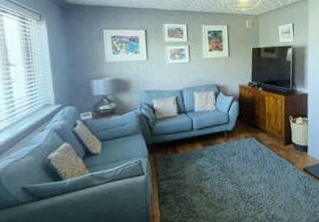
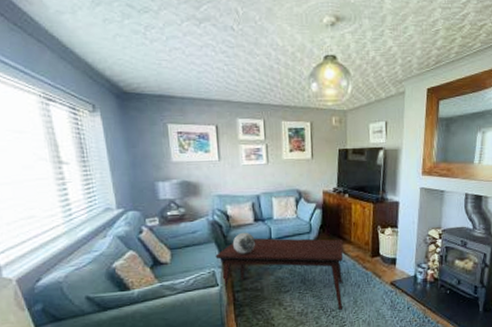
coffee table: none [142,129,259,196] -> present [215,238,344,310]
decorative sphere: none [157,123,179,144] -> present [232,232,256,254]

